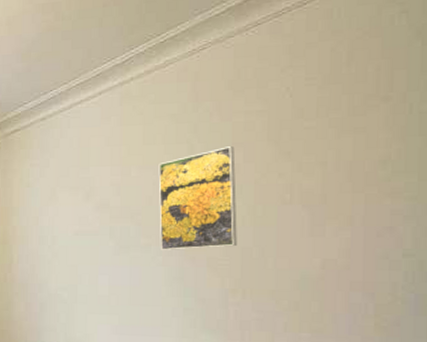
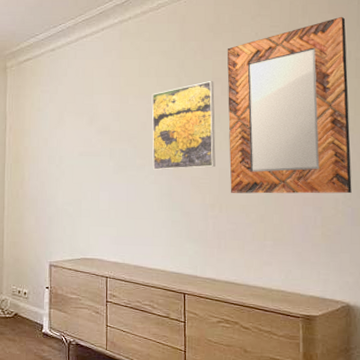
home mirror: none [250,61,415,277] -> present [227,16,352,194]

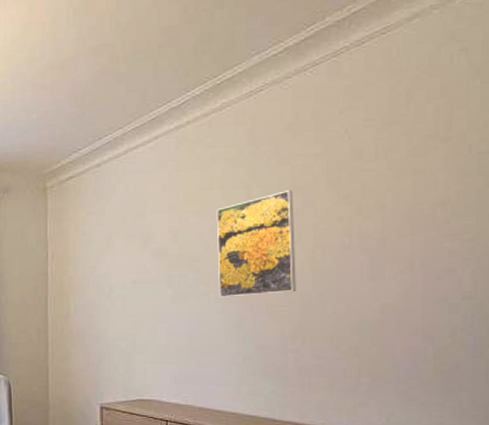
home mirror: present [227,16,352,194] -> none [308,101,474,322]

